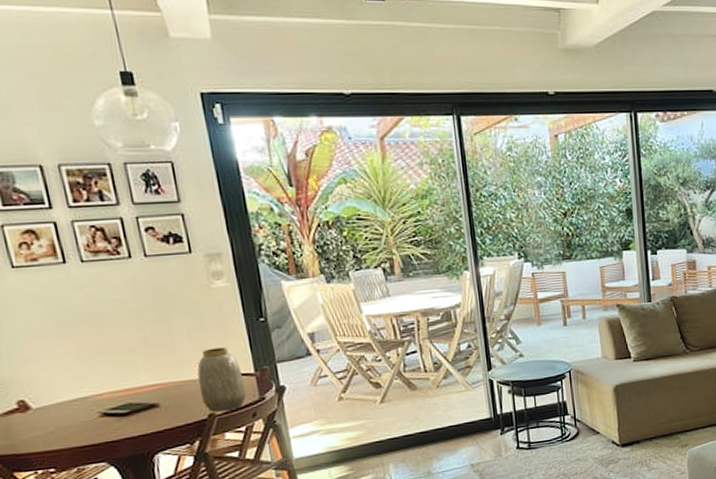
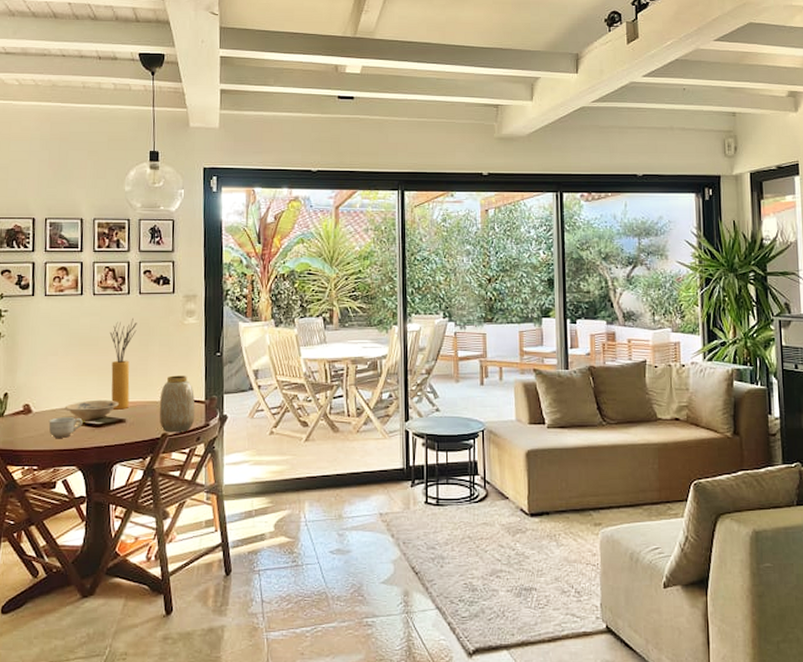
teacup: none [56,408,104,434] -> present [48,417,83,438]
bowl: none [74,384,146,412] -> present [64,399,119,421]
vase: none [114,286,160,394] -> present [109,317,137,410]

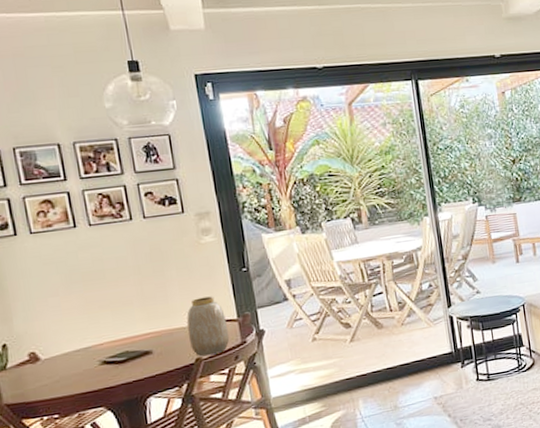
teacup: present [48,417,83,438] -> none [62,357,103,382]
bowl: present [64,399,119,421] -> none [78,333,141,360]
vase: present [109,317,137,410] -> none [116,244,153,343]

